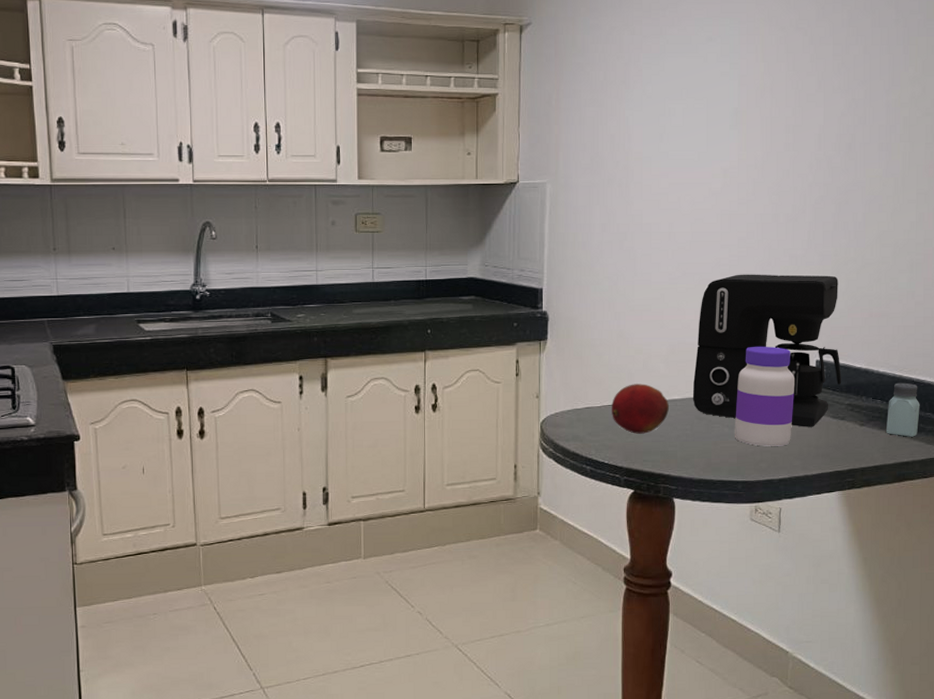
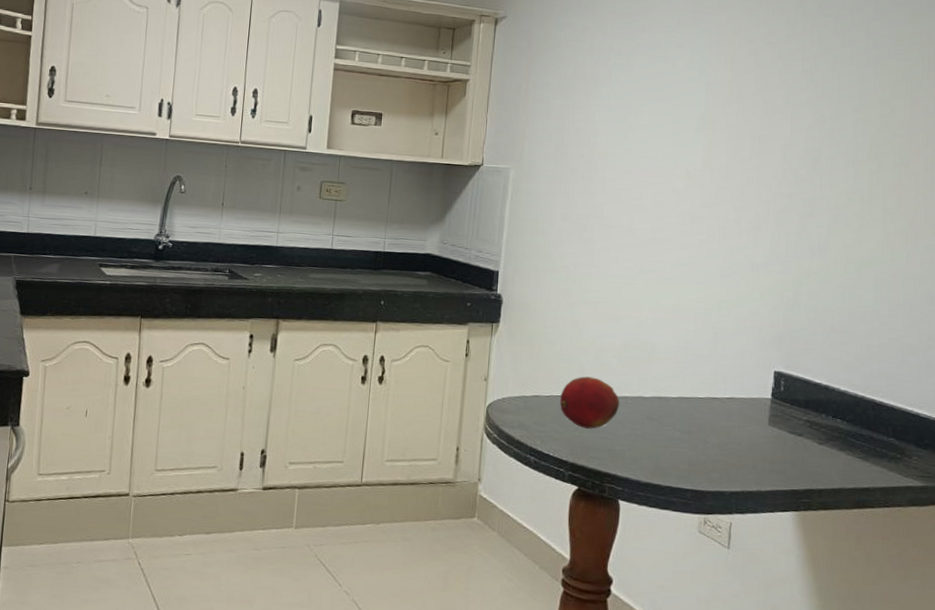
coffee maker: present [692,274,842,427] -> none [644,275,801,441]
jar: present [735,346,794,446] -> none [686,350,751,457]
saltshaker: present [885,382,920,437] -> none [845,403,883,462]

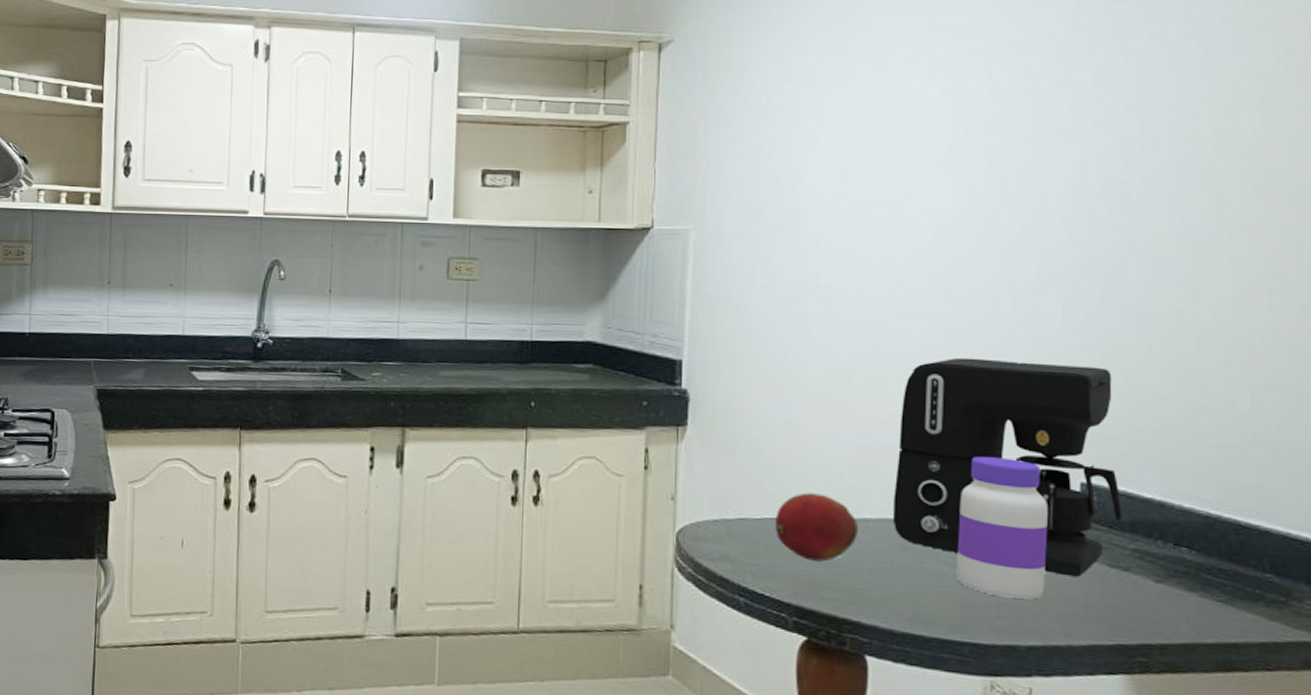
coffee maker: none [644,275,801,441] -> present [892,357,1123,577]
jar: none [686,350,751,457] -> present [957,456,1048,600]

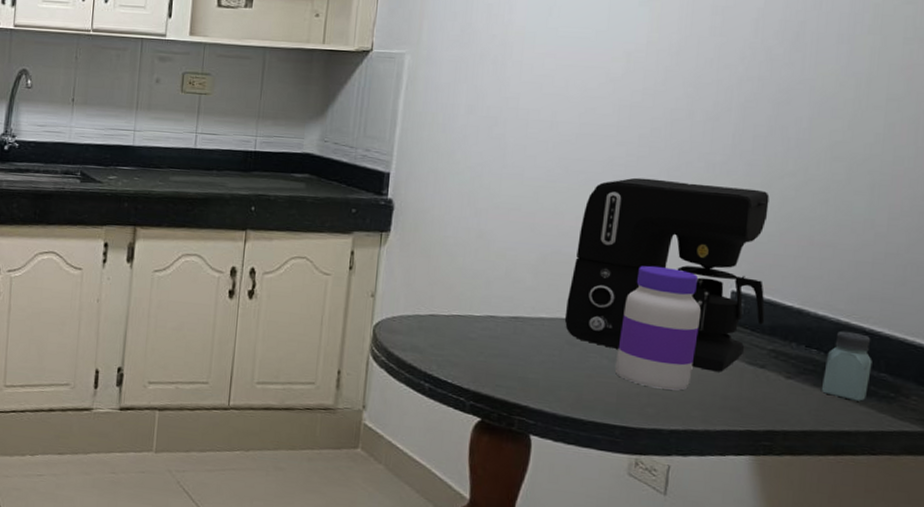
fruit: present [775,493,858,562] -> none [461,293,534,354]
saltshaker: none [1197,525,1254,607] -> present [821,330,873,401]

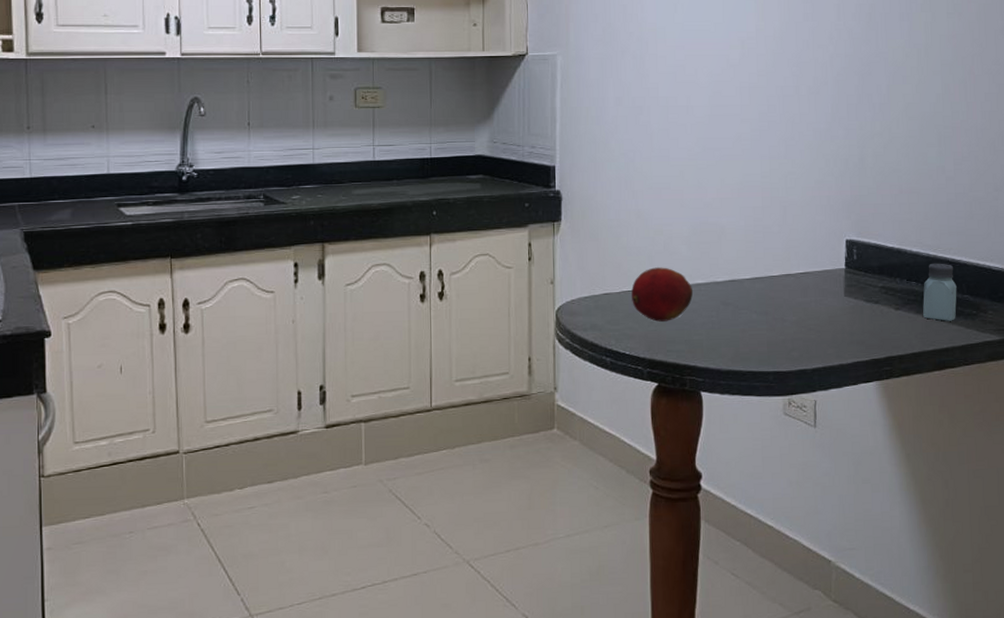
fruit: none [461,293,534,354] -> present [631,267,693,322]
coffee maker: present [564,177,770,372] -> none [717,149,874,312]
jar: present [616,265,701,391] -> none [763,225,825,334]

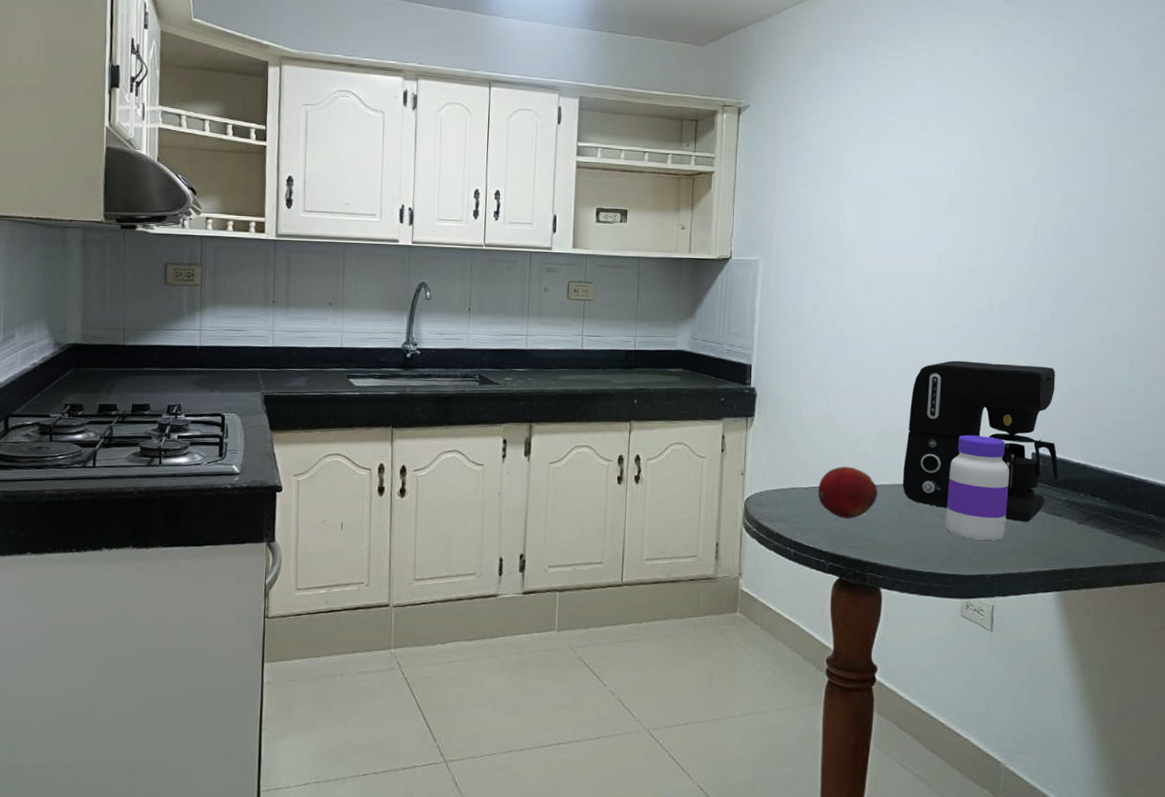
coffee maker: none [717,149,874,312] -> present [902,360,1059,522]
jar: none [763,225,825,334] -> present [946,434,1009,540]
saltshaker: present [922,263,957,321] -> none [1105,481,1142,539]

